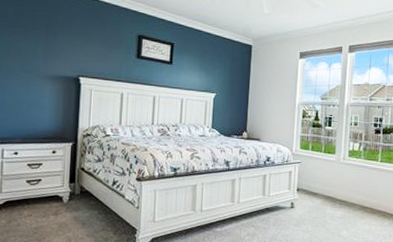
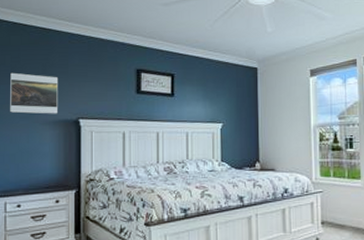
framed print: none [11,25,61,70] -> present [10,72,59,114]

